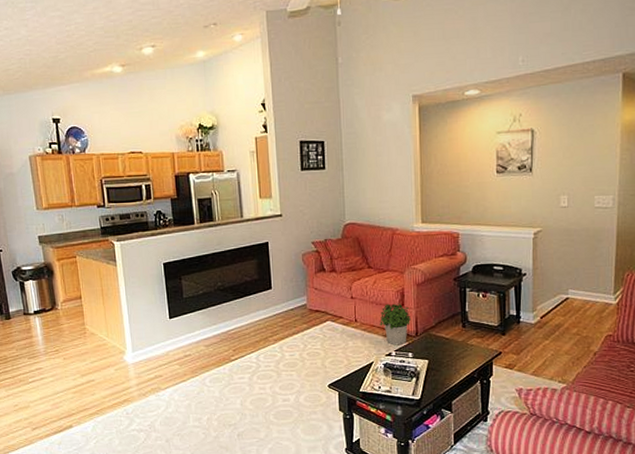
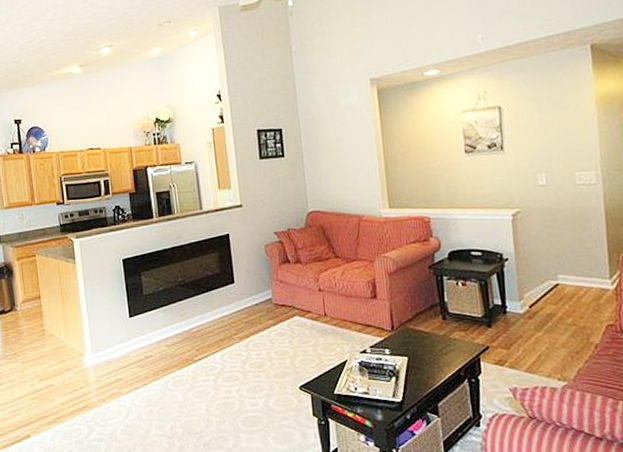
potted plant: present [379,303,410,345] -> none [351,294,385,341]

